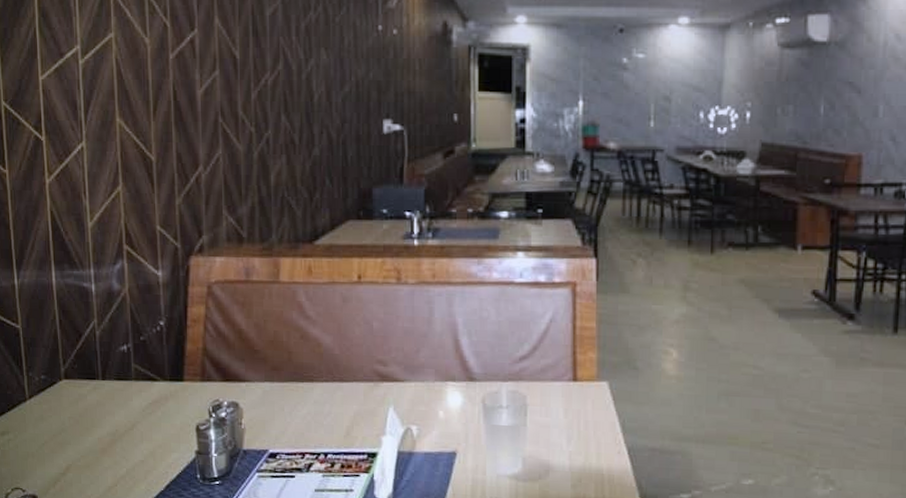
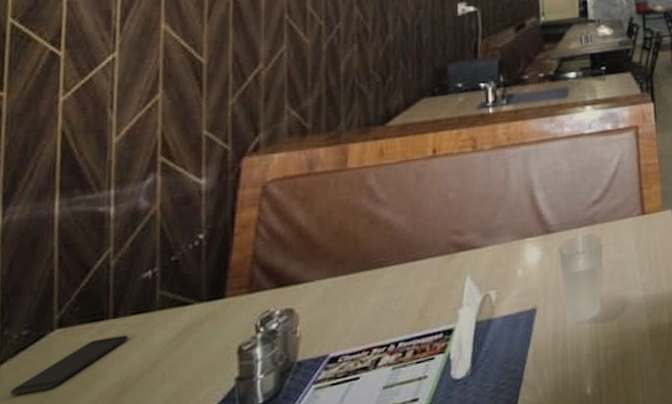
mobile phone: none [38,394,115,426] -> present [10,335,129,395]

